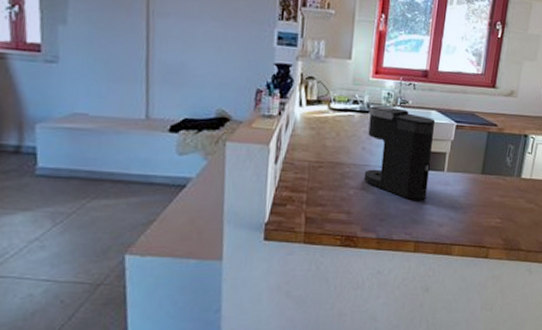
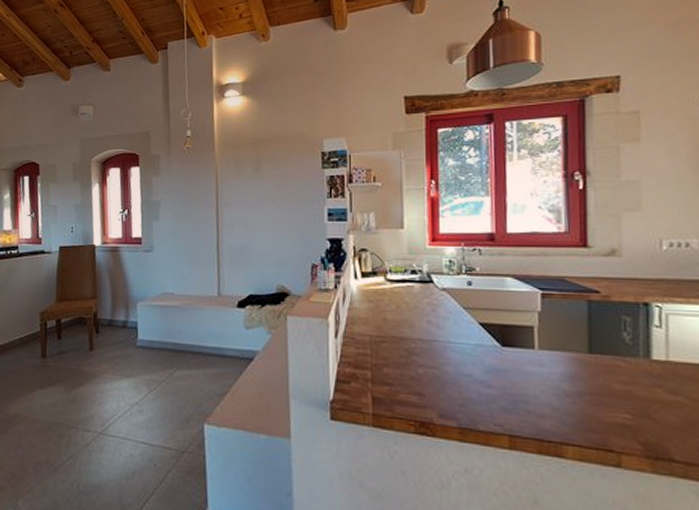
coffee maker: present [363,105,436,200] -> none [430,274,516,383]

